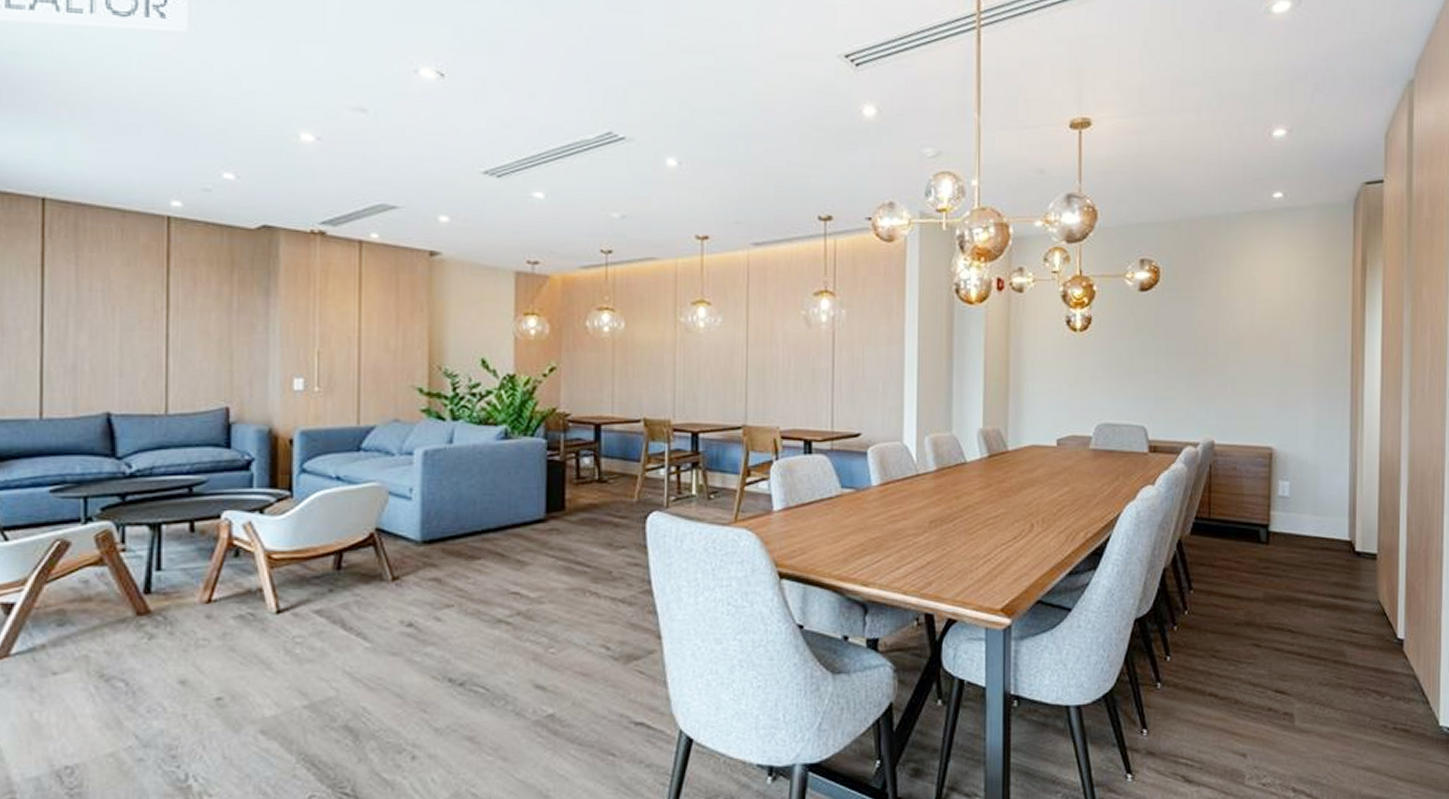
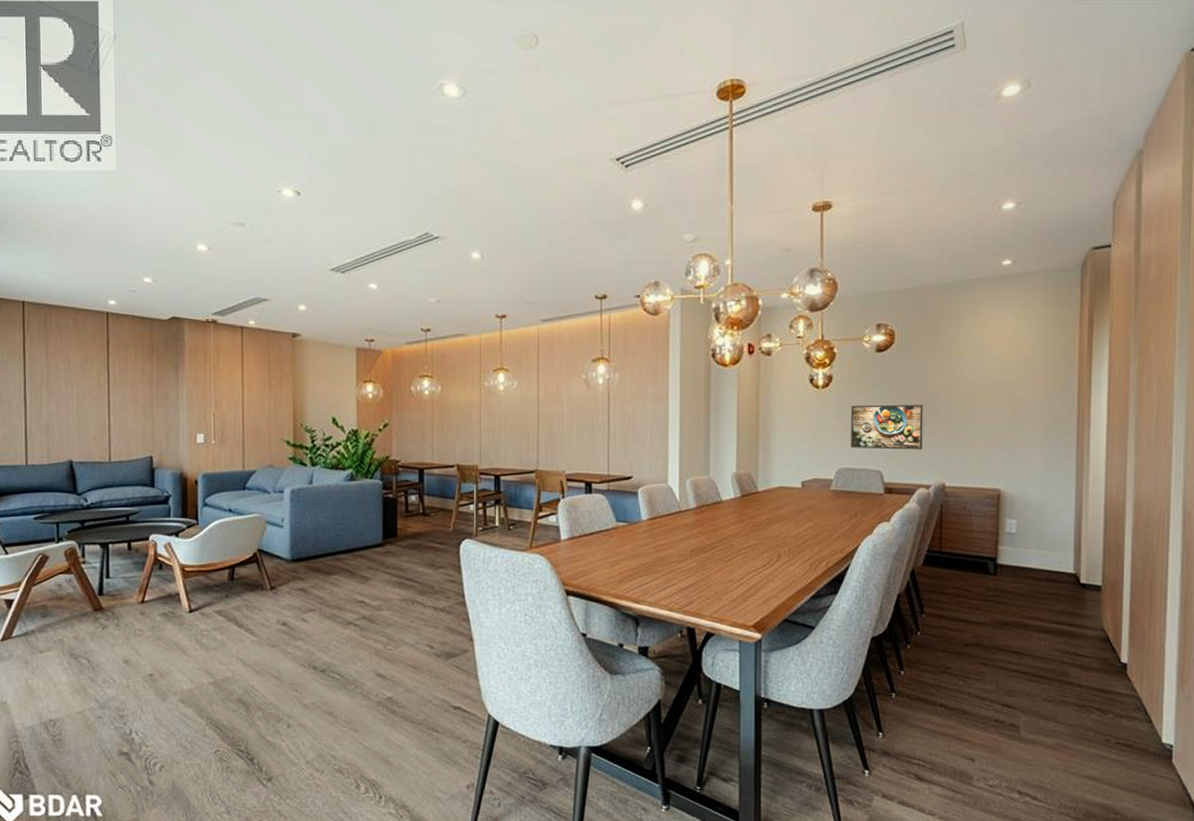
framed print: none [1112,351,1191,403] -> present [851,404,923,450]

